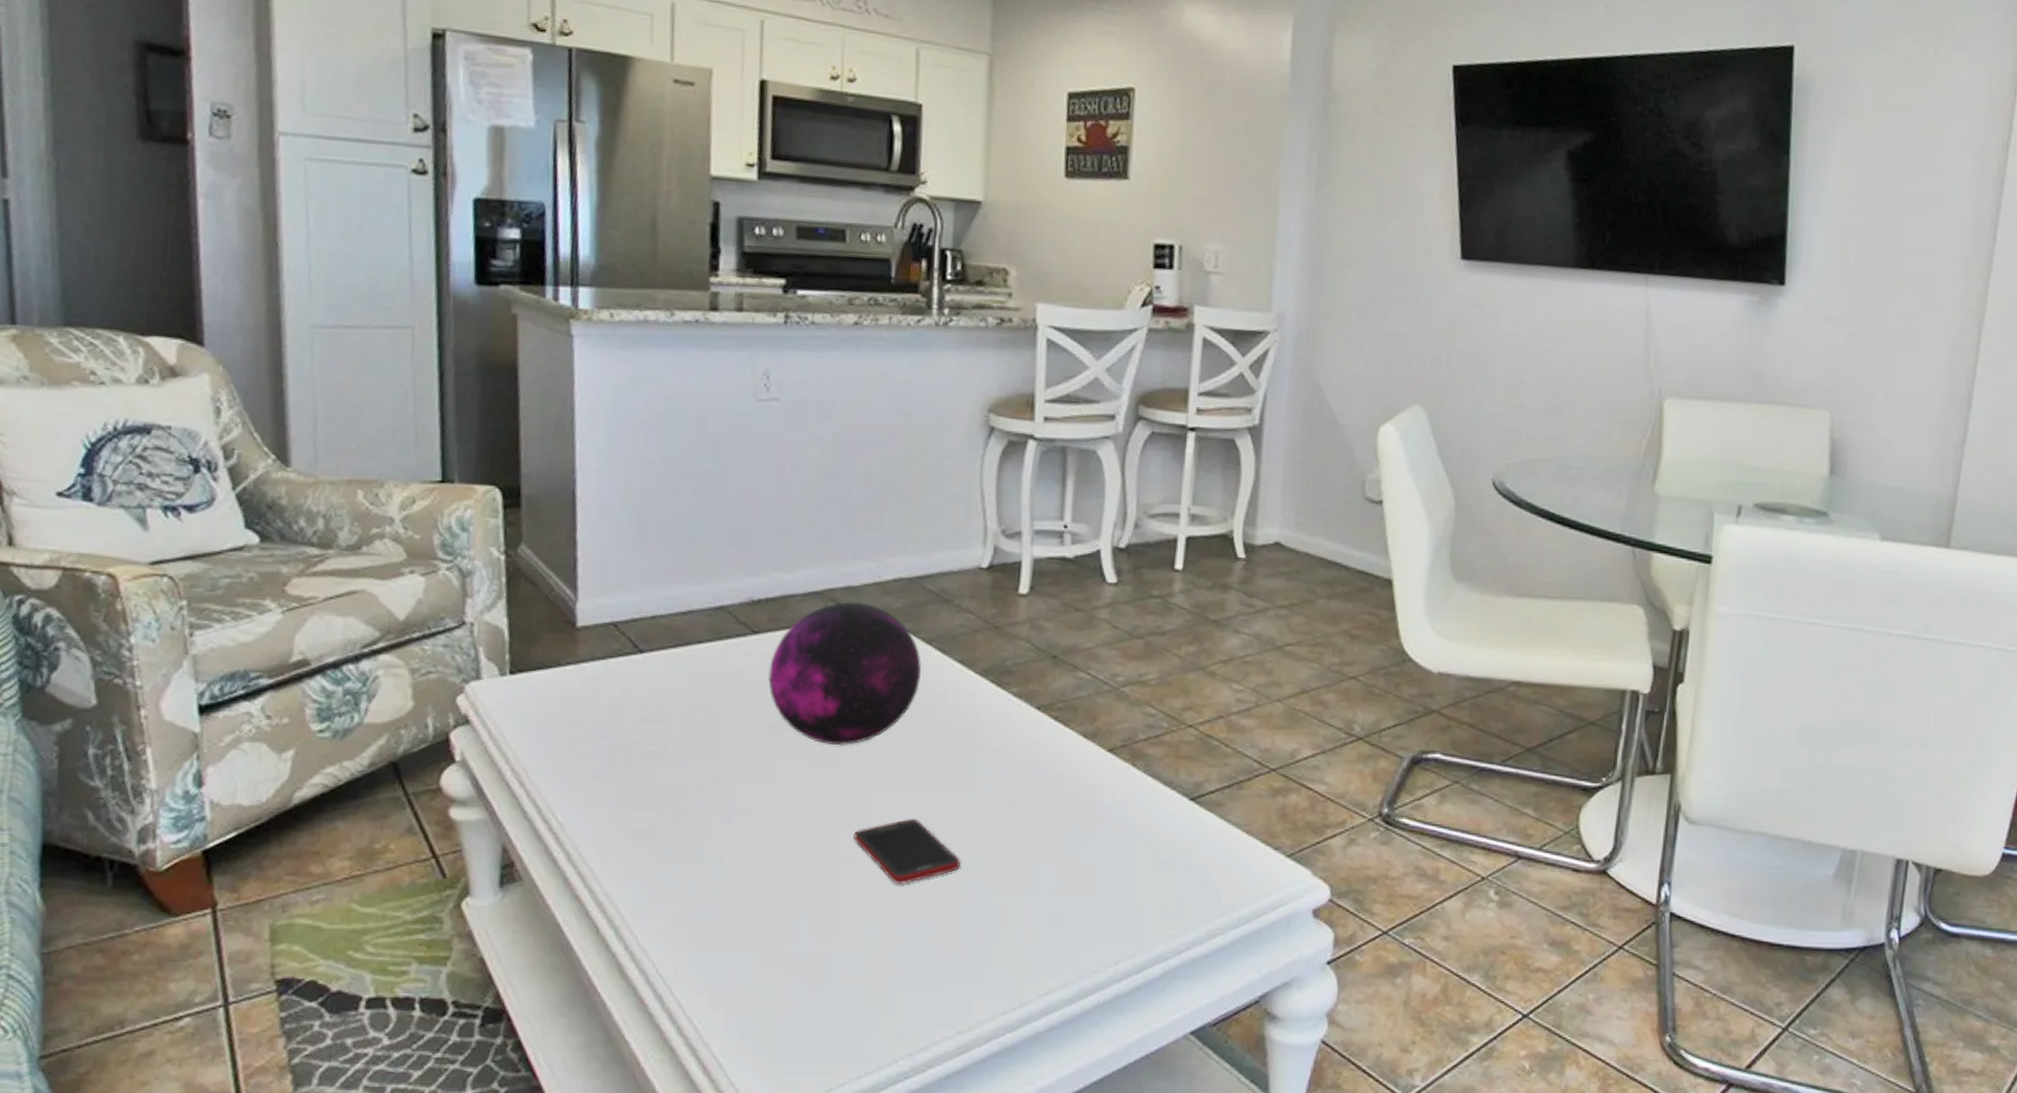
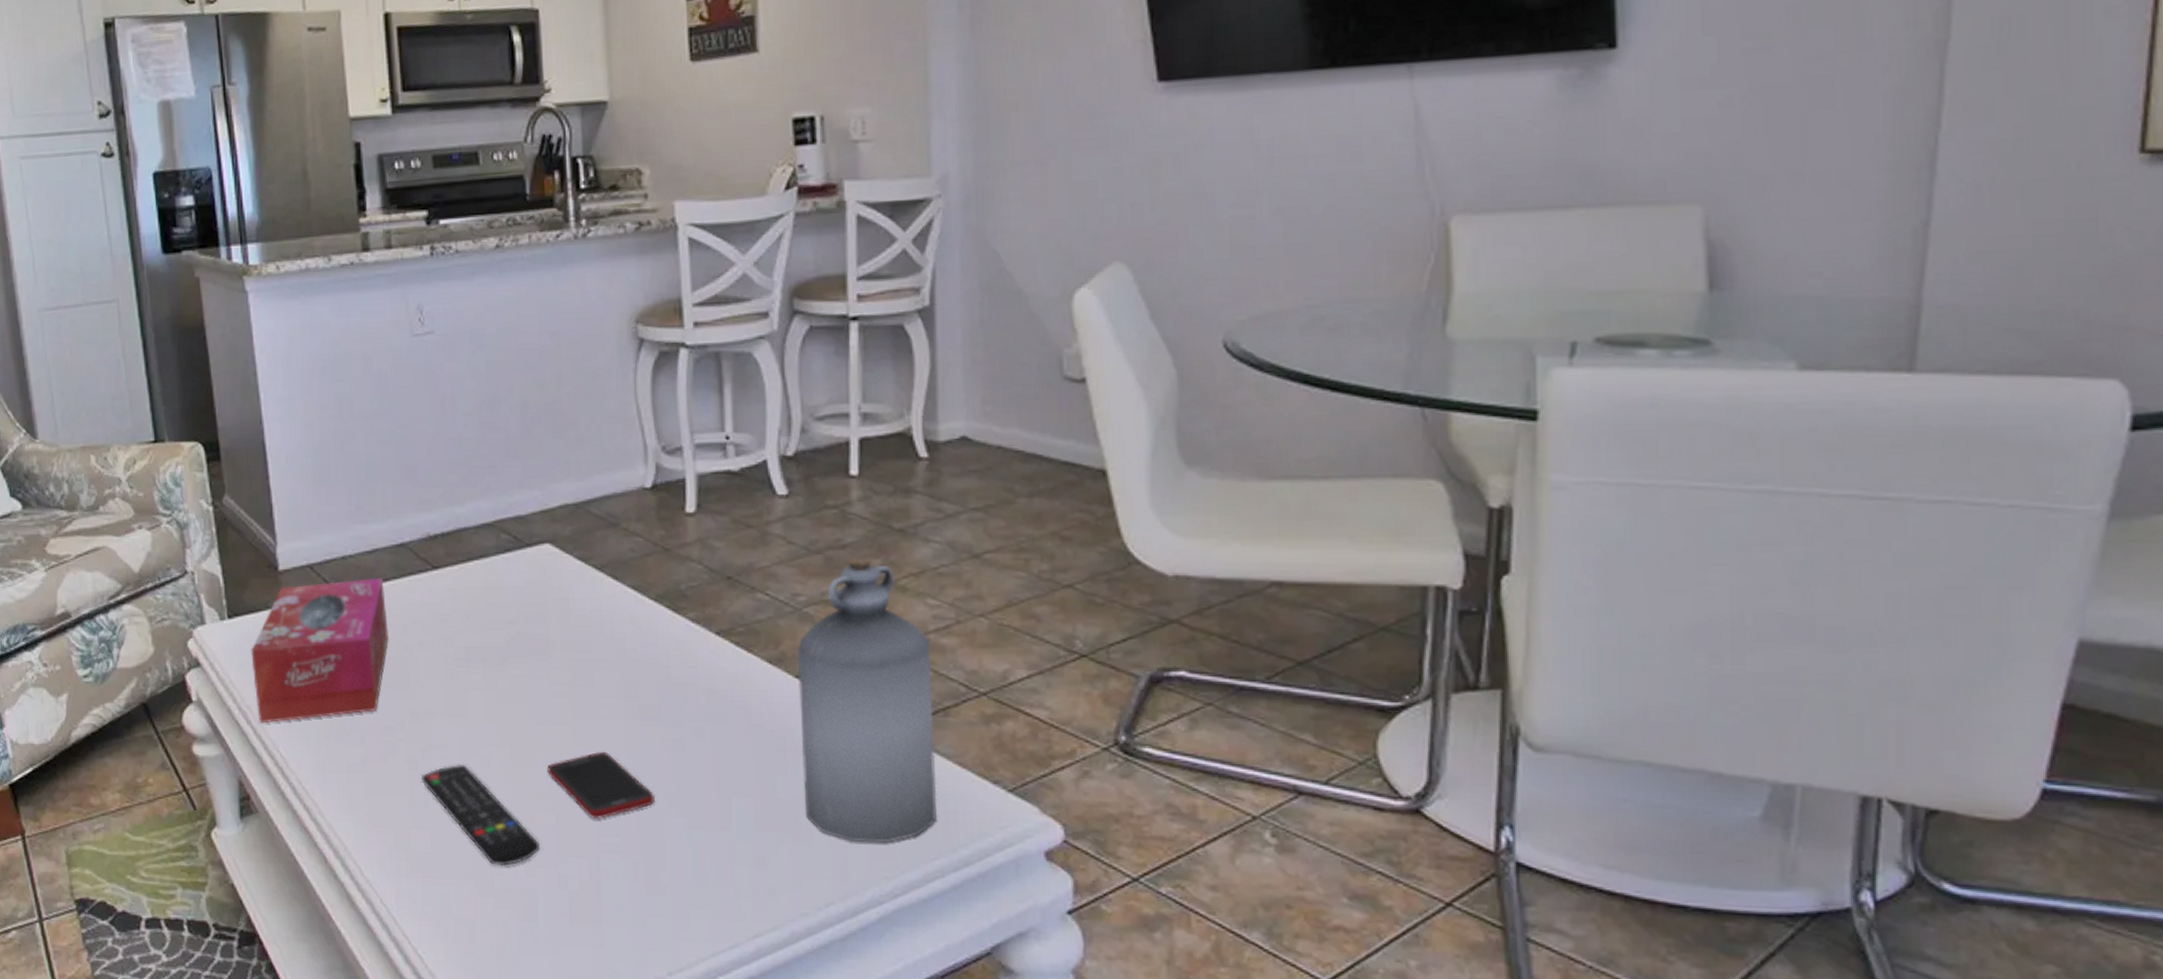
tissue box: none [532,640,697,787] -> present [251,578,389,724]
remote control: none [717,829,838,932] -> present [422,763,539,866]
decorative orb: present [768,602,921,746] -> none [451,532,596,679]
bottle: none [1105,643,1232,904] -> present [797,557,938,843]

